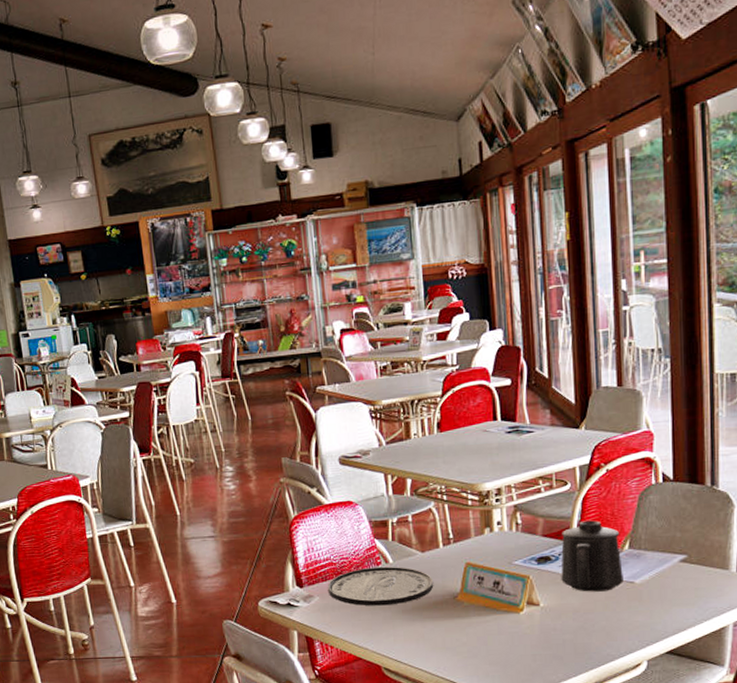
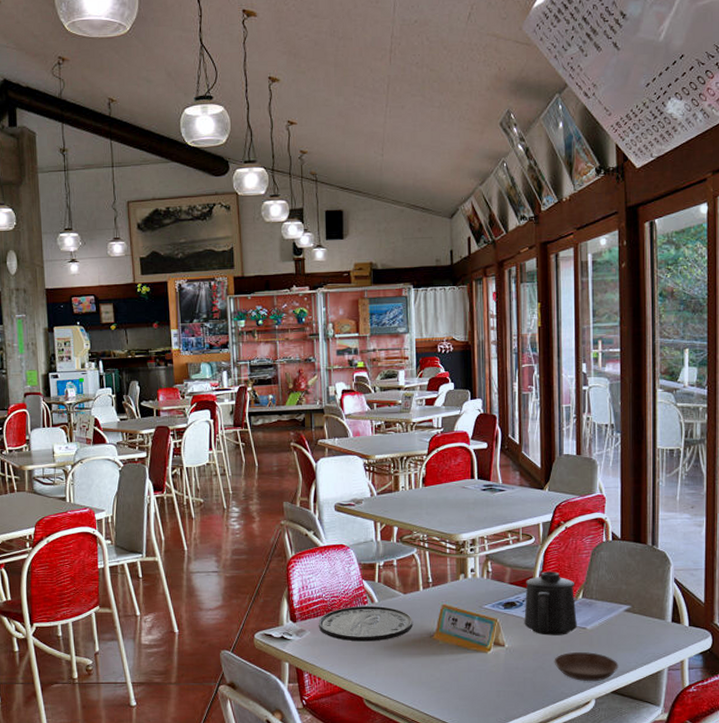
saucer: none [597,609,674,642] -> present [554,652,619,682]

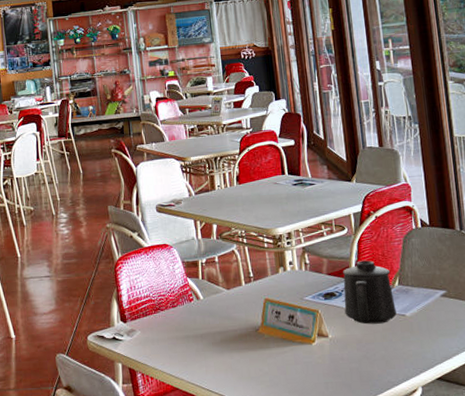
plate: present [319,605,412,642] -> none [148,302,238,339]
saucer: present [554,652,619,682] -> none [377,339,441,370]

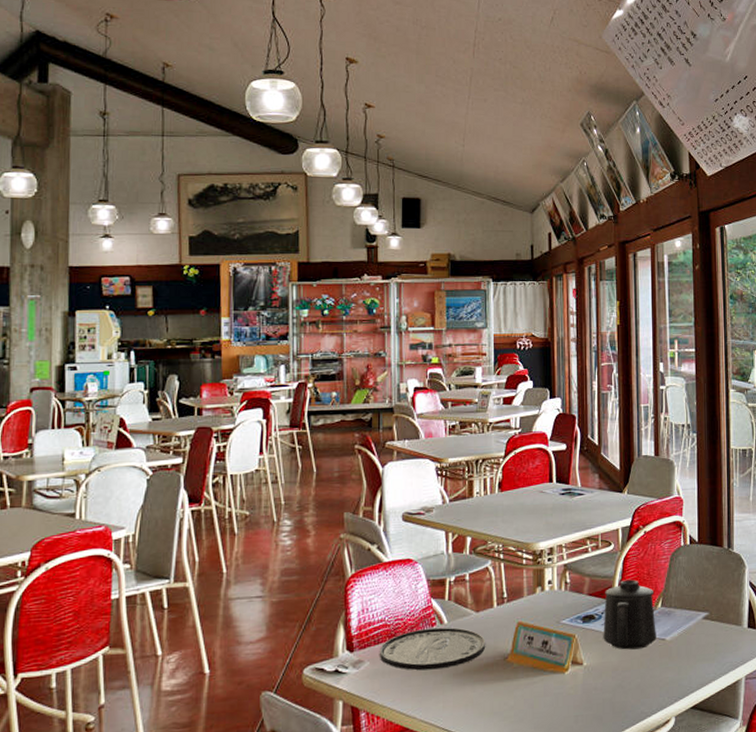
plate: none [148,302,238,339] -> present [380,627,485,671]

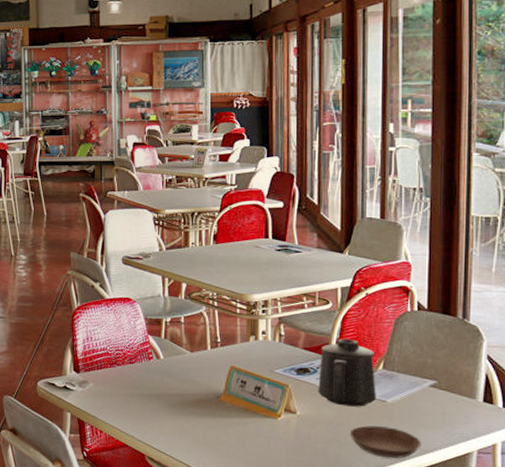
plate: present [380,627,485,671] -> none [103,361,199,398]
saucer: none [633,665,698,698] -> present [349,425,422,459]

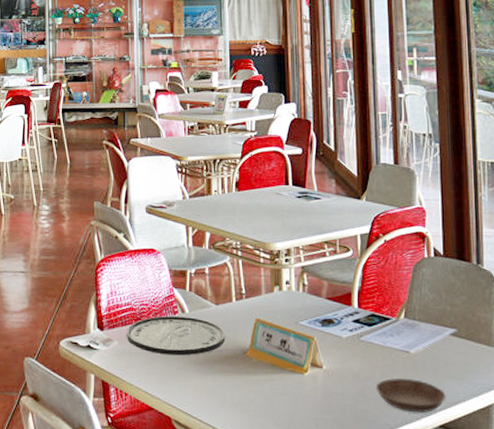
plate: none [103,361,199,398] -> present [127,315,225,356]
mug: present [318,339,376,407] -> none [343,287,400,359]

